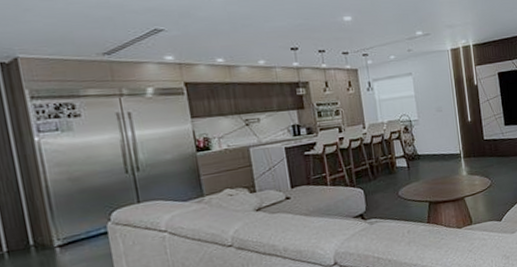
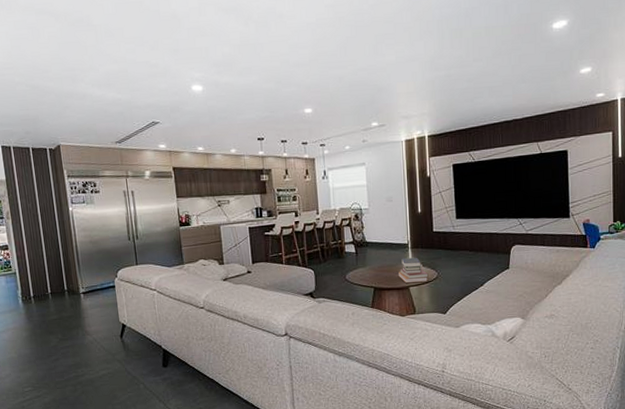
books: none [453,166,483,194] -> present [399,257,429,284]

